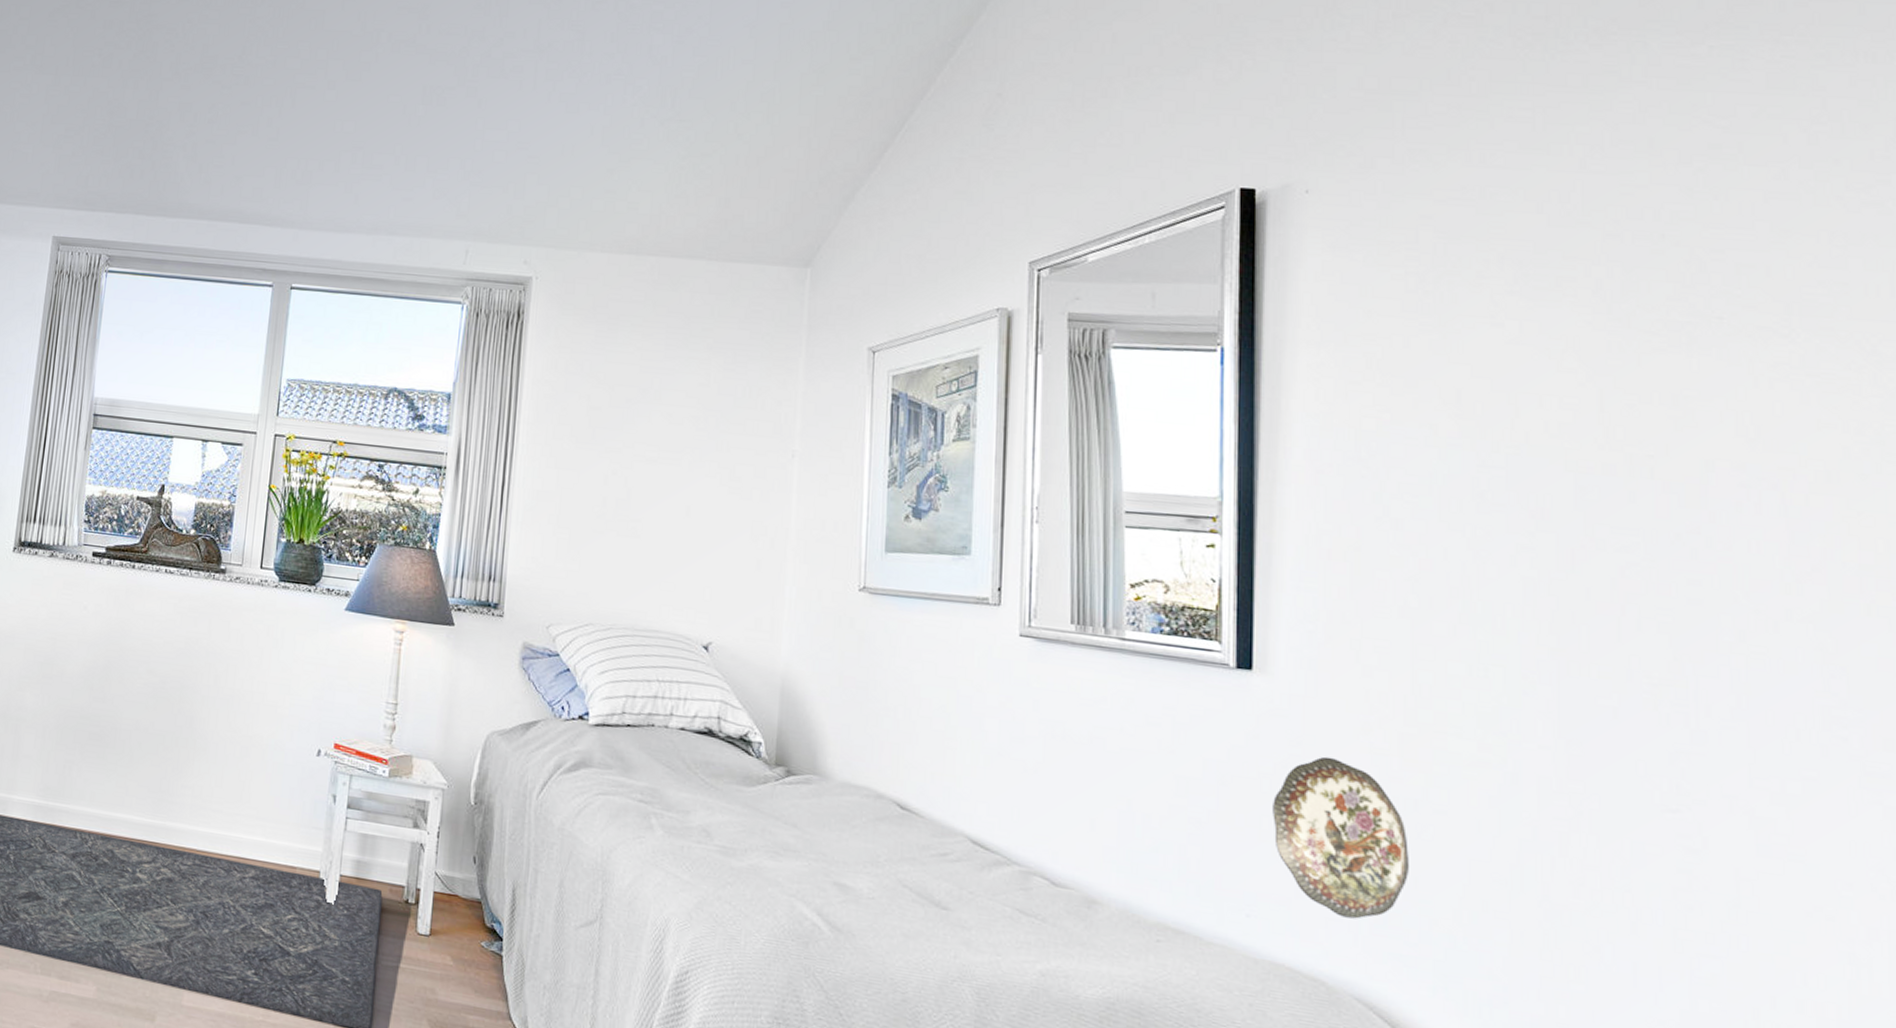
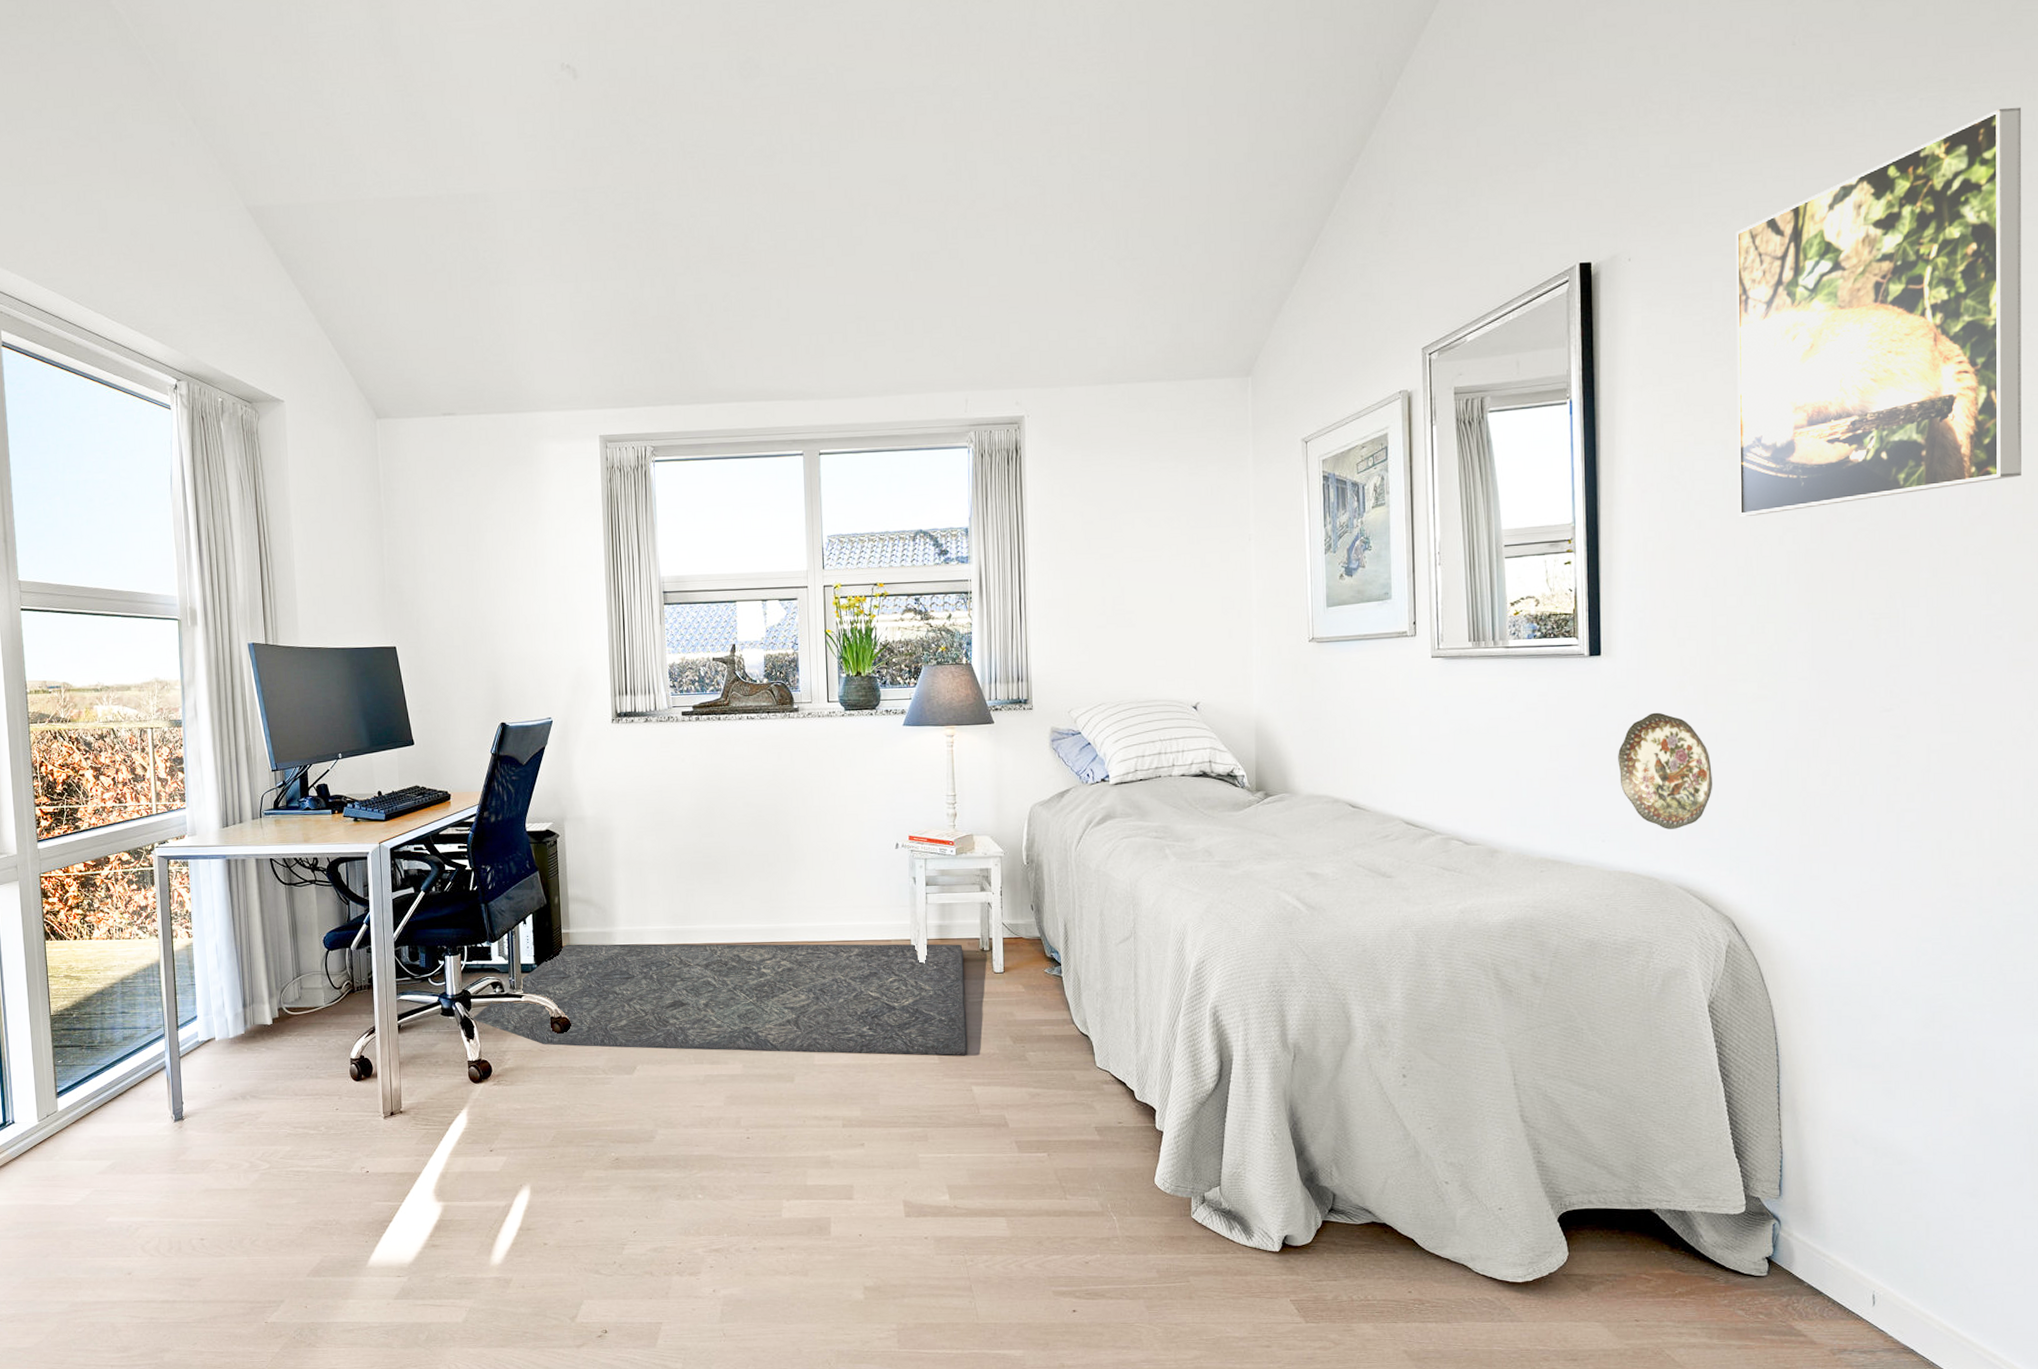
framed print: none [1452,68,1871,529] -> present [1736,107,2021,516]

